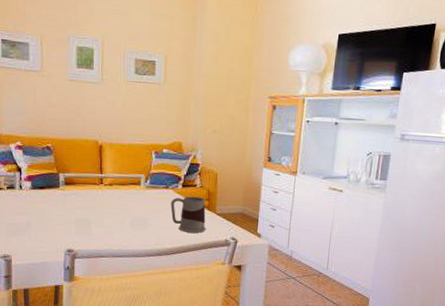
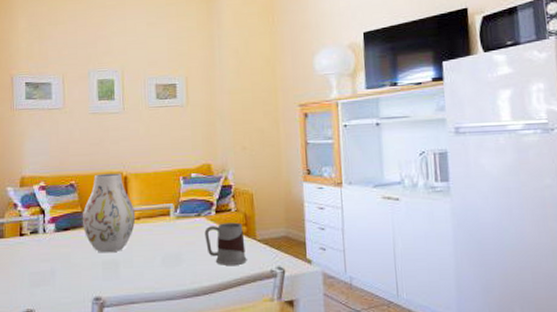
vase: none [57,140,109,213] -> present [82,173,136,253]

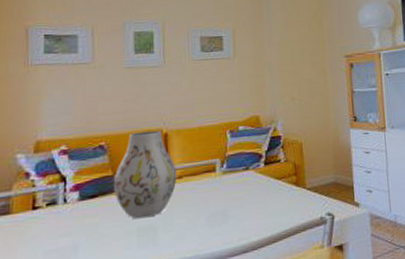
mug: present [204,222,247,265] -> none [253,172,297,218]

